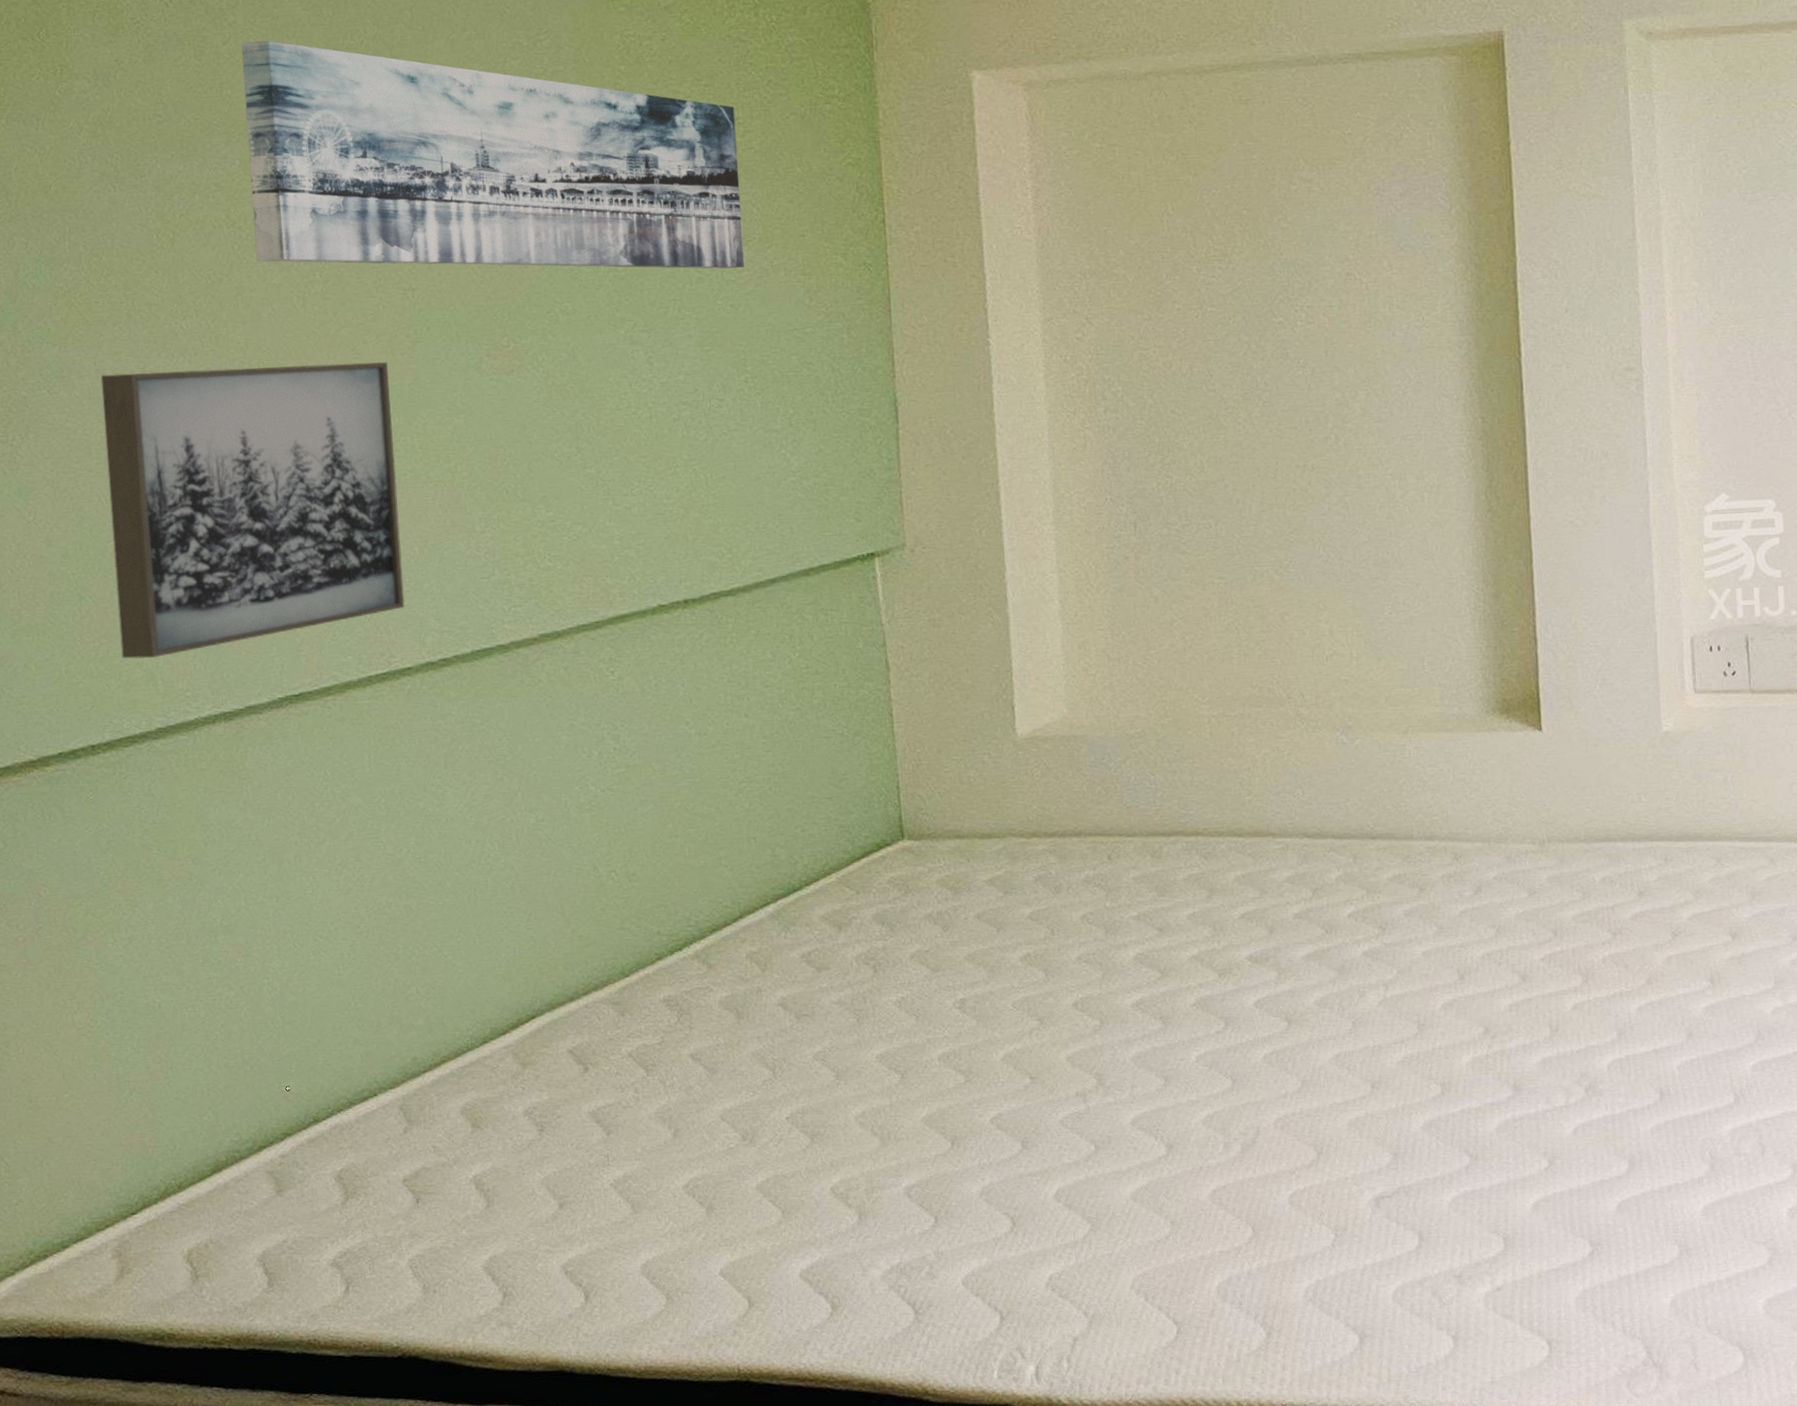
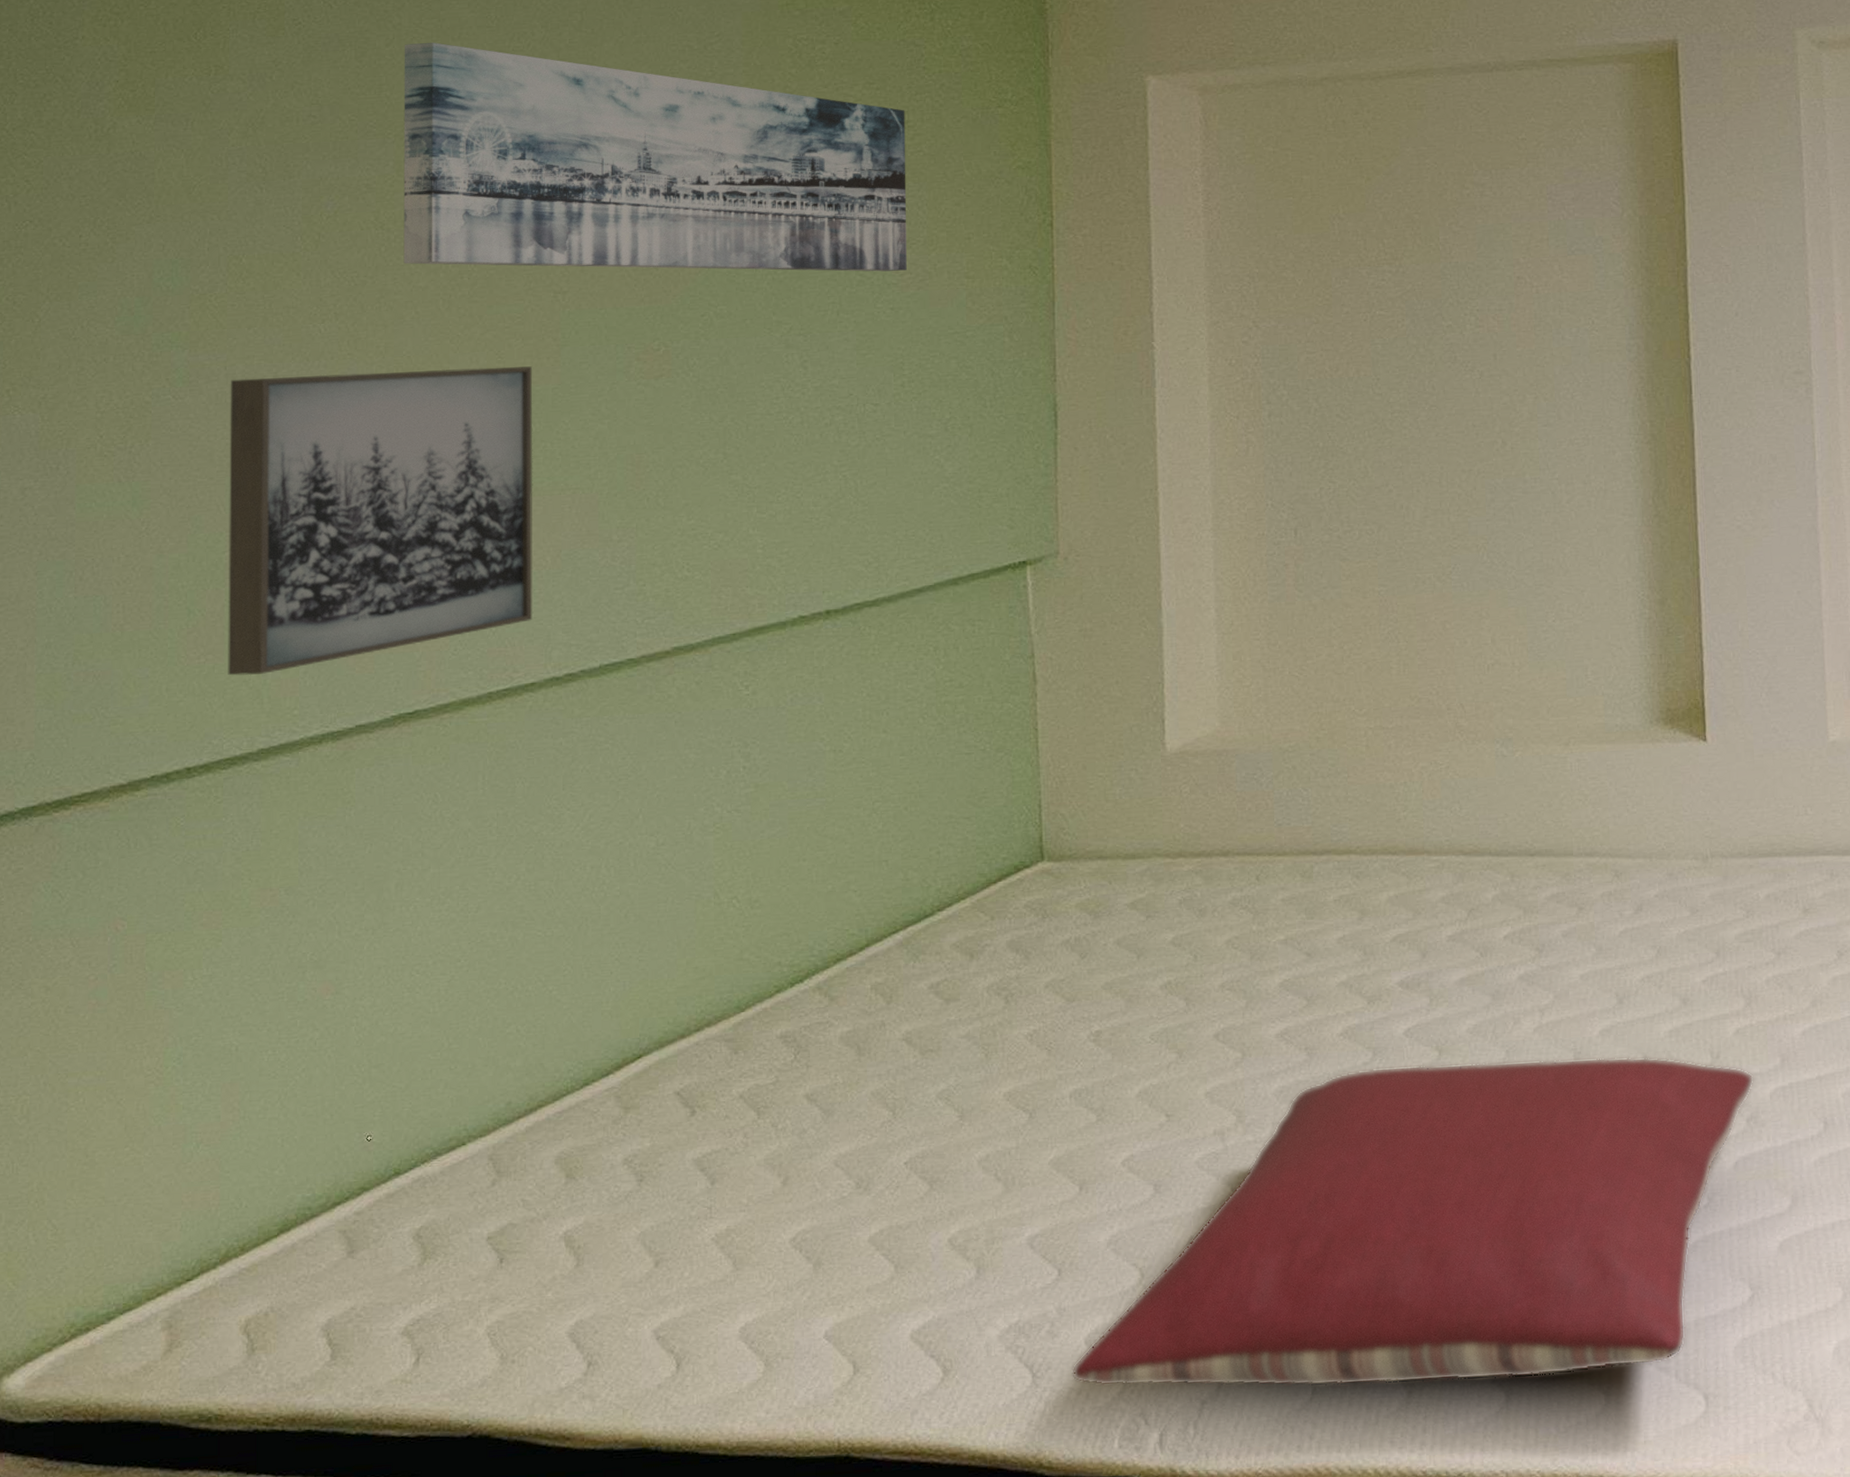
pillow: none [951,1029,1592,1327] -> present [1072,1057,1754,1387]

